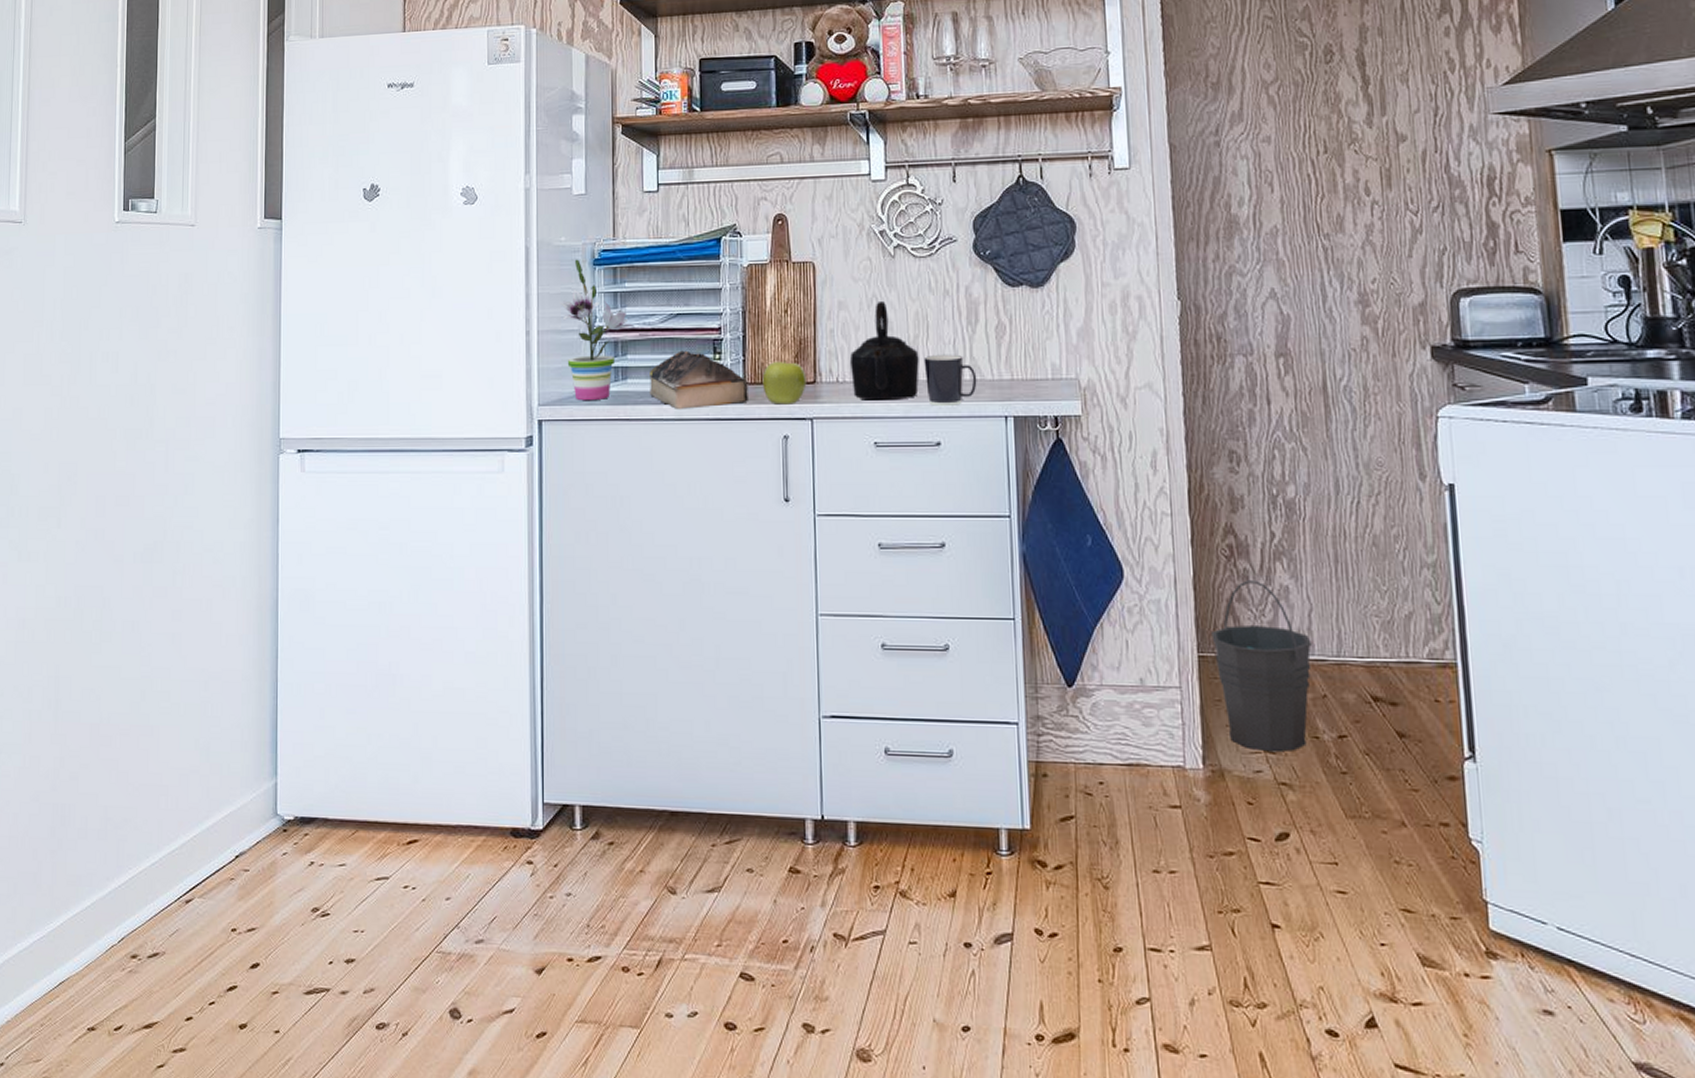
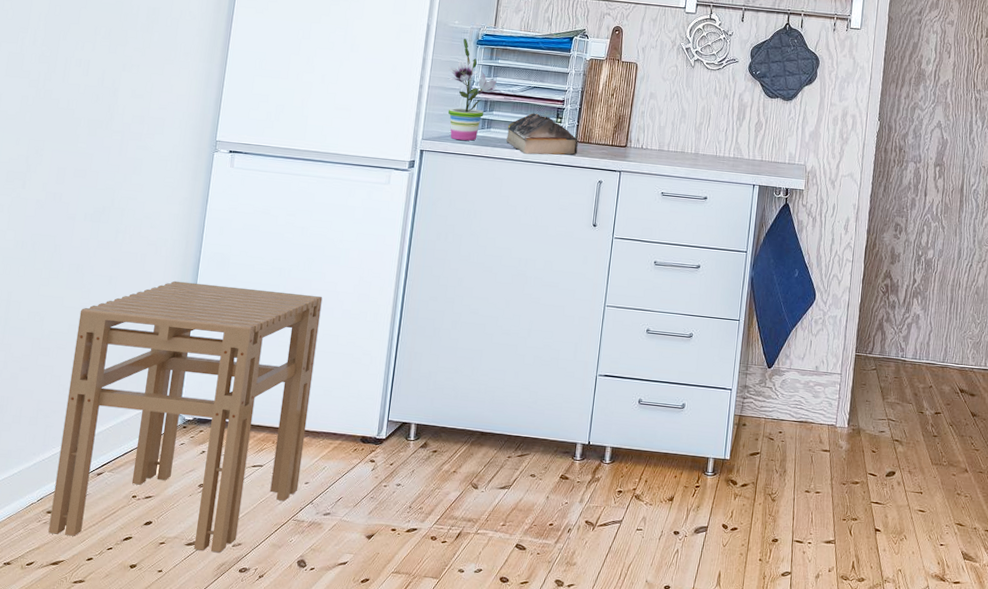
stool: none [135,631,438,1002] -> present [48,280,323,552]
fruit: present [762,360,807,405] -> none [588,128,621,160]
kettle: present [849,300,919,400] -> none [652,96,701,166]
mug: present [923,354,977,407] -> none [703,137,738,174]
bucket: present [1211,580,1312,752] -> none [866,309,928,420]

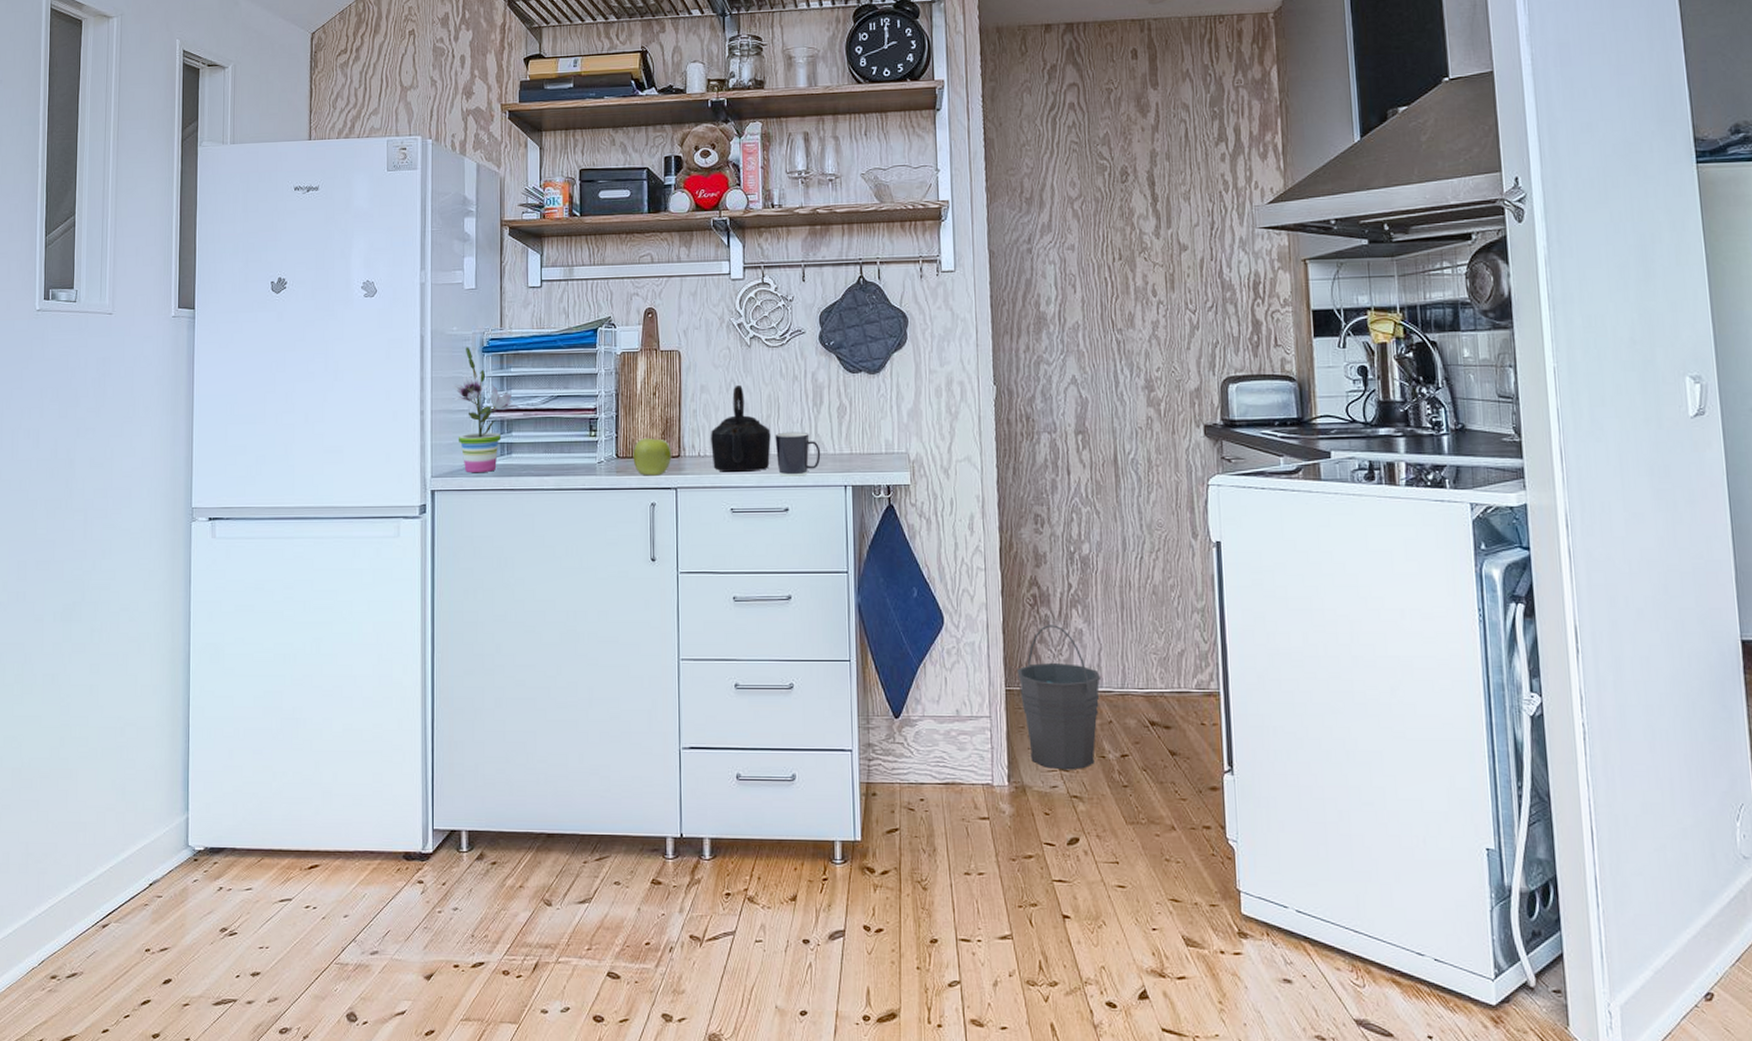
stool: present [48,280,323,552] -> none [55,682,338,1011]
bread loaf: present [505,113,578,156] -> none [531,428,620,481]
fruit: none [588,128,621,160] -> present [633,437,672,476]
kettle: none [652,96,701,166] -> present [710,384,771,472]
mug: none [703,137,738,174] -> present [775,431,821,478]
bucket: none [866,309,928,420] -> present [1017,625,1101,770]

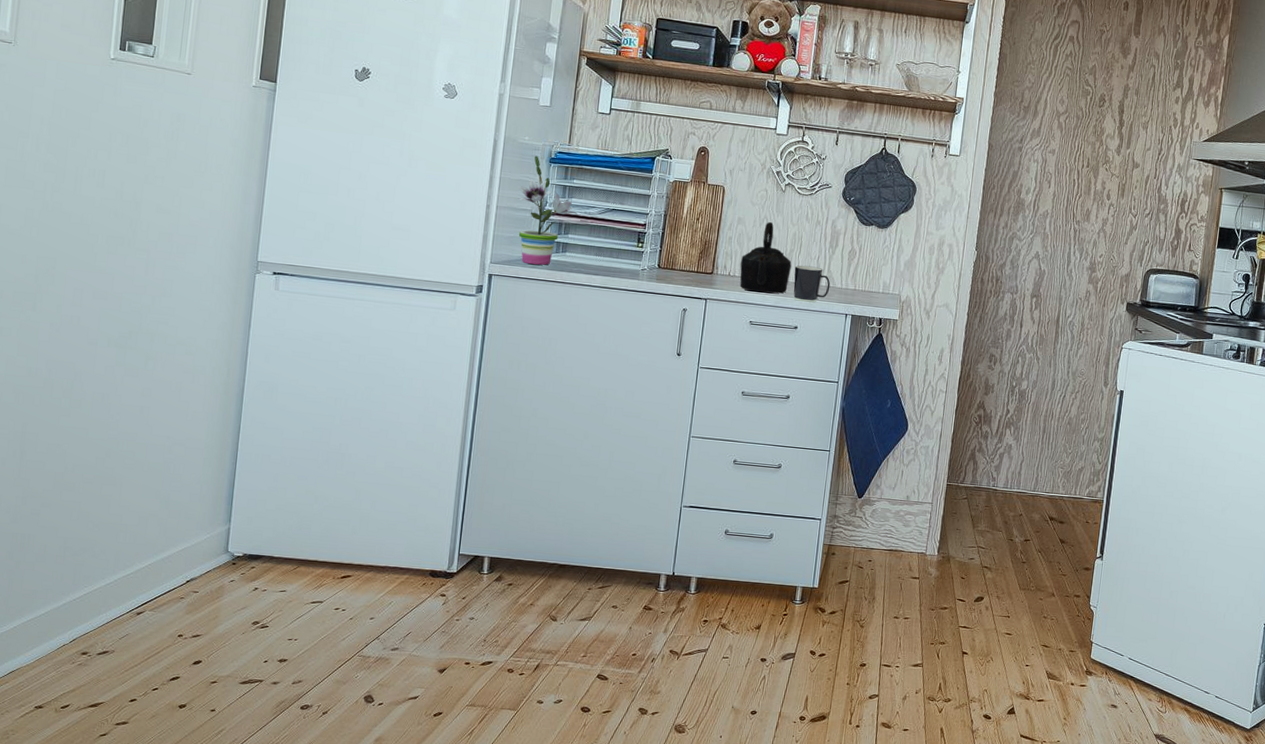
fruit: present [633,437,672,476] -> none [672,254,707,287]
bucket: present [1017,625,1101,770] -> none [957,439,1019,548]

